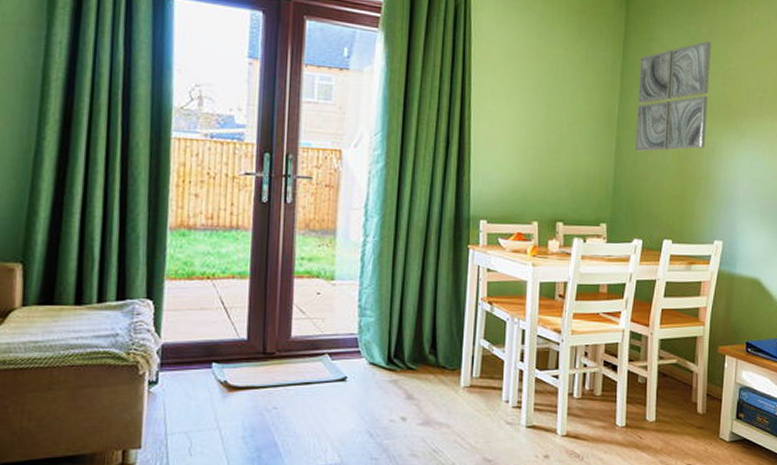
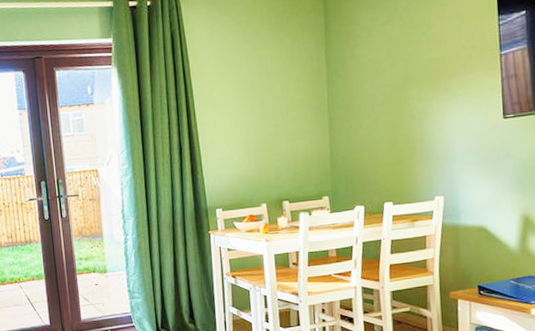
wall art: present [635,41,711,152] -> none [342,13,416,128]

